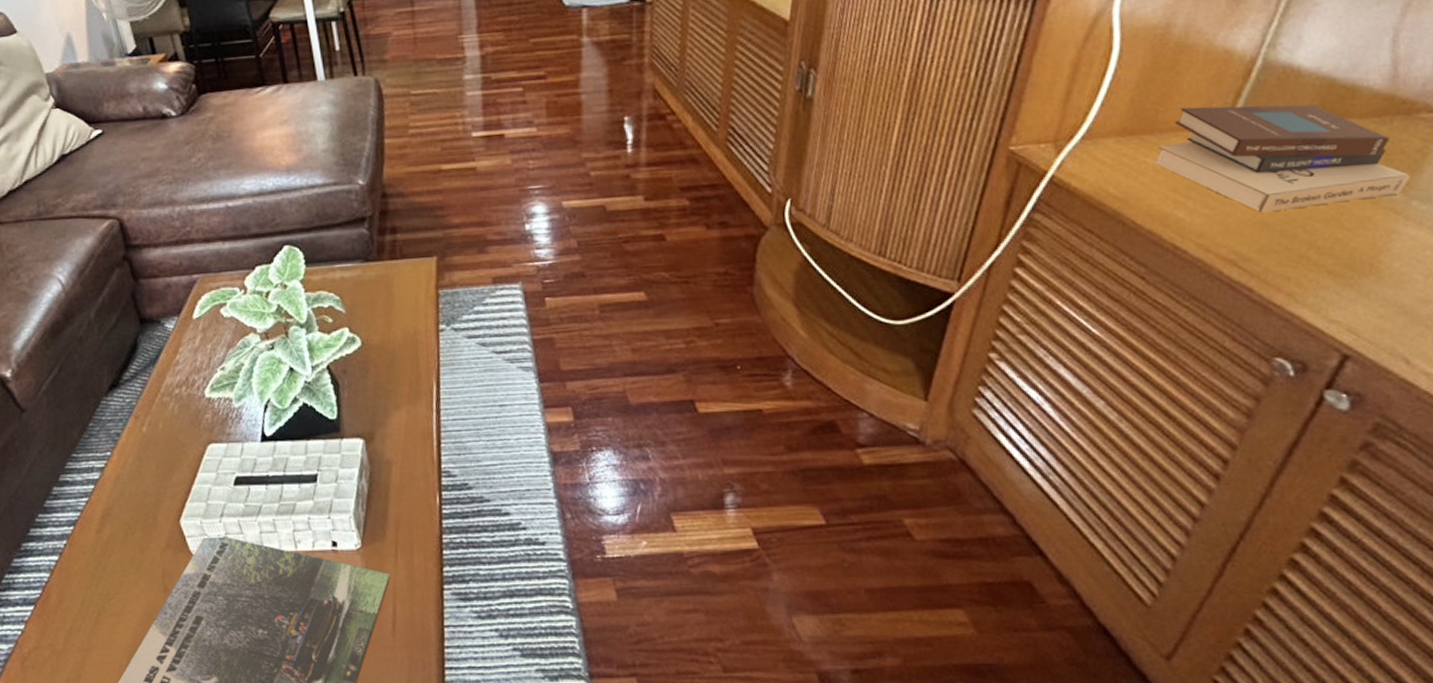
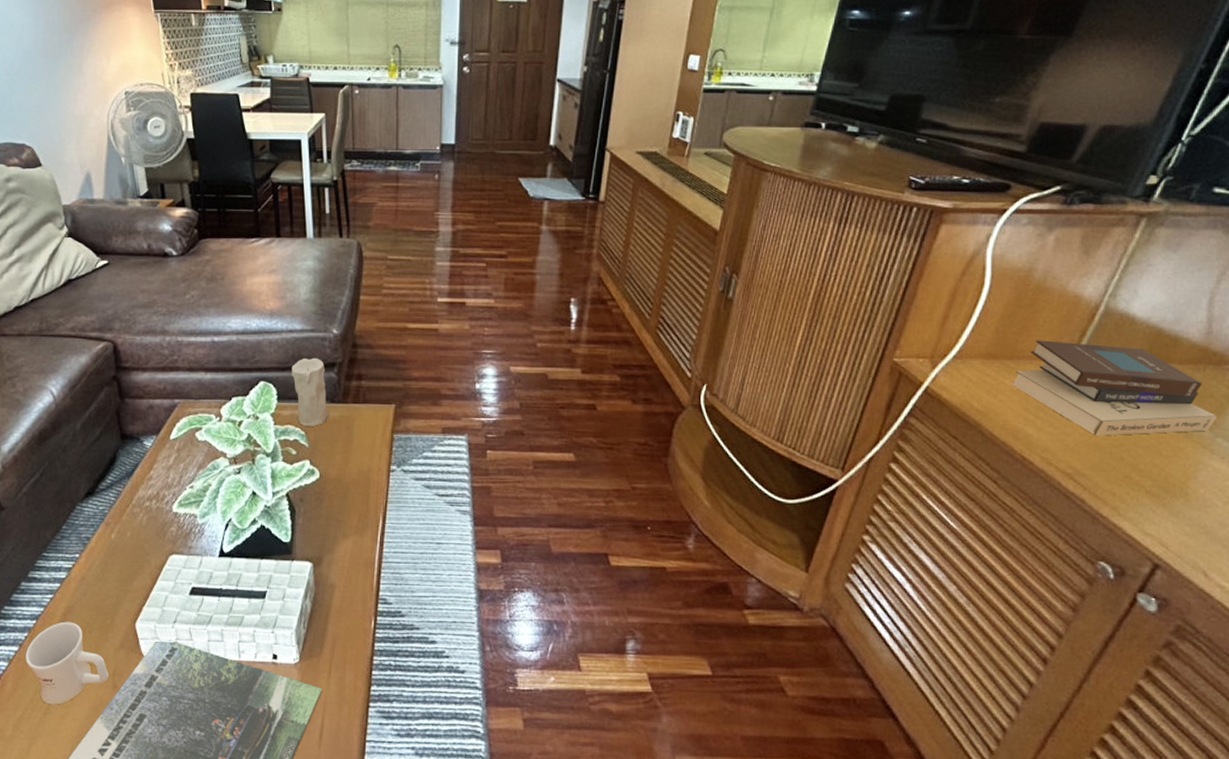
mug: none [67,525,159,614] -> present [25,621,110,705]
candle: none [317,213,365,290] -> present [291,357,329,426]

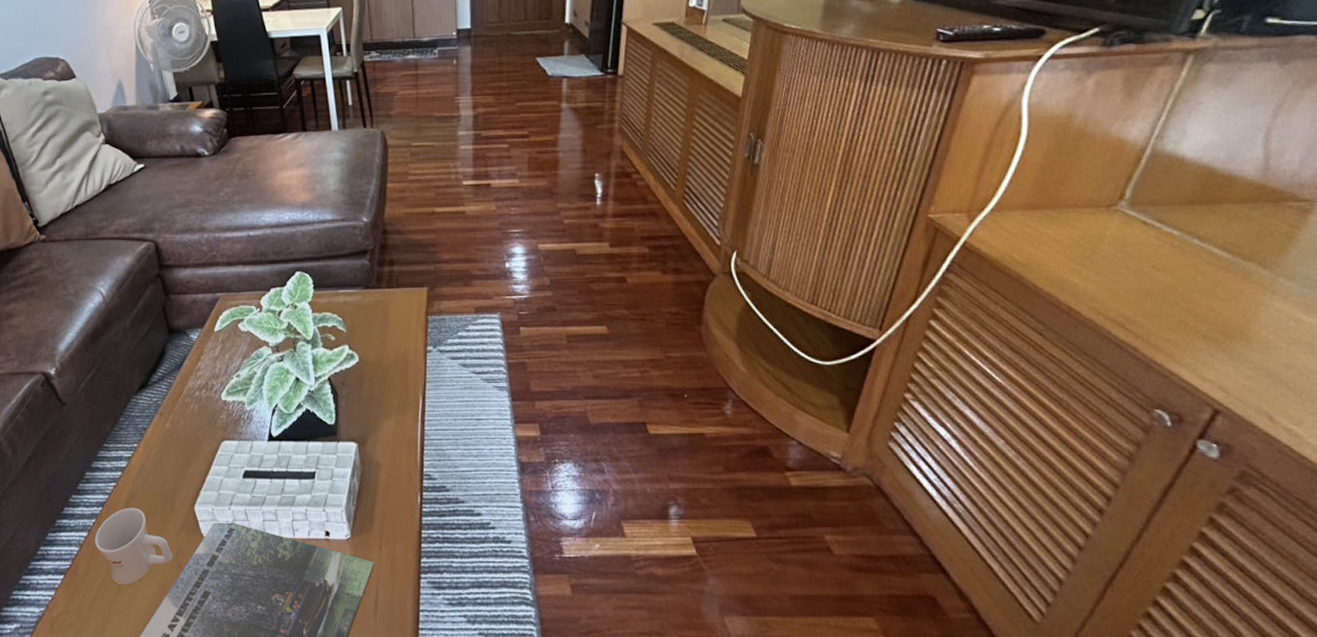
candle: present [291,357,329,426] -> none [325,246,364,312]
books: present [1010,340,1217,436] -> none [1053,187,1278,282]

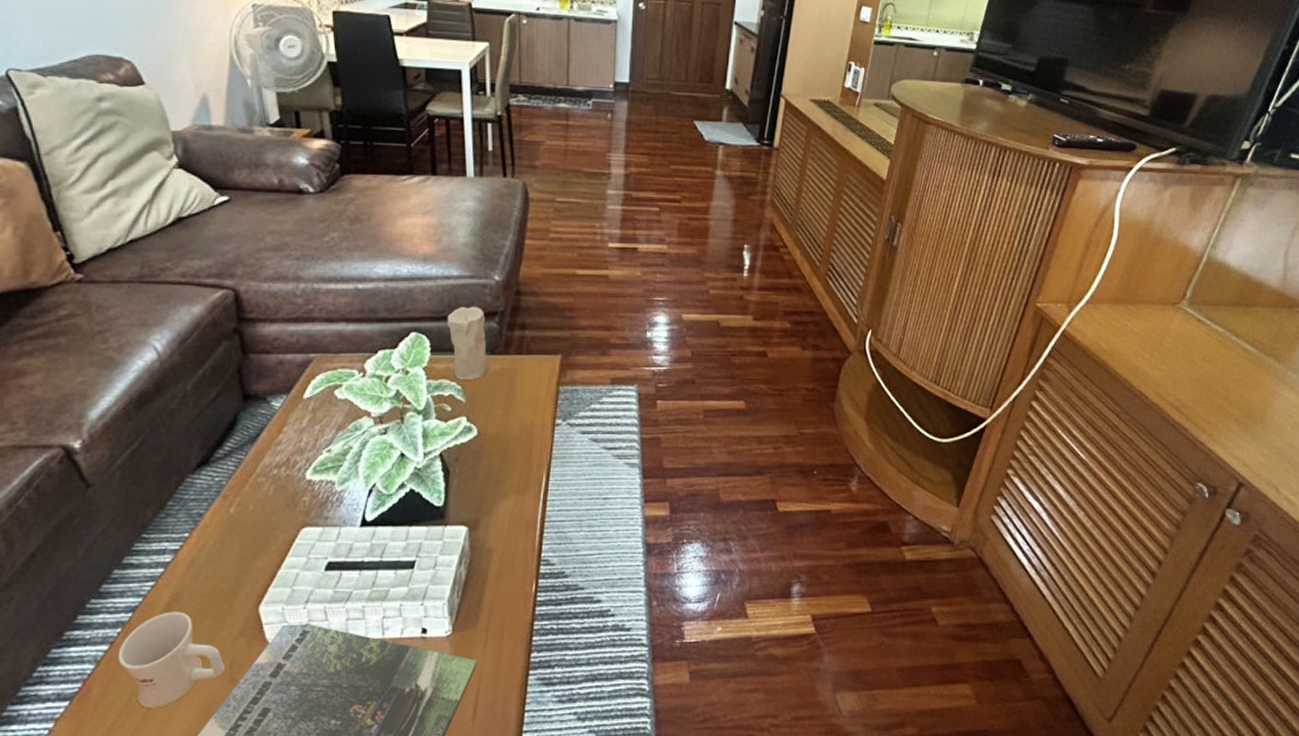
candle: none [325,246,364,312] -> present [447,306,489,380]

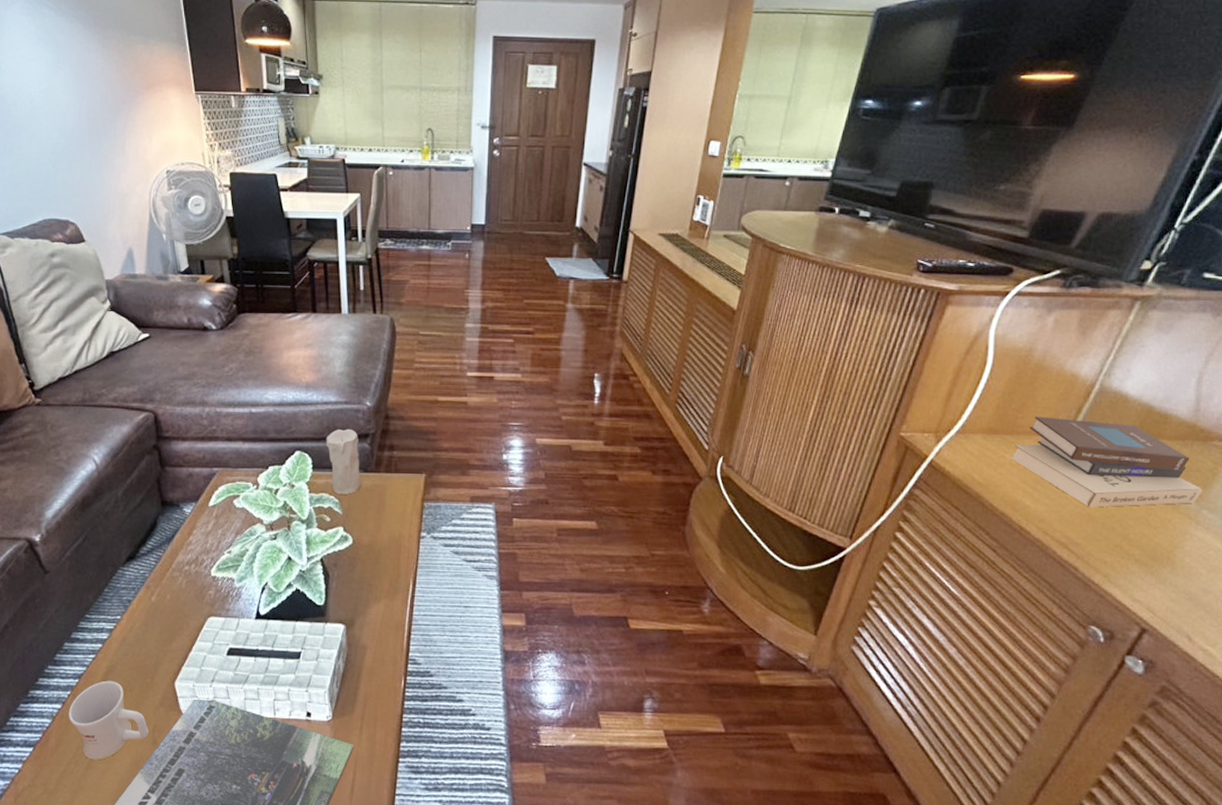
books: none [1132,286,1289,372] -> present [1010,416,1203,508]

